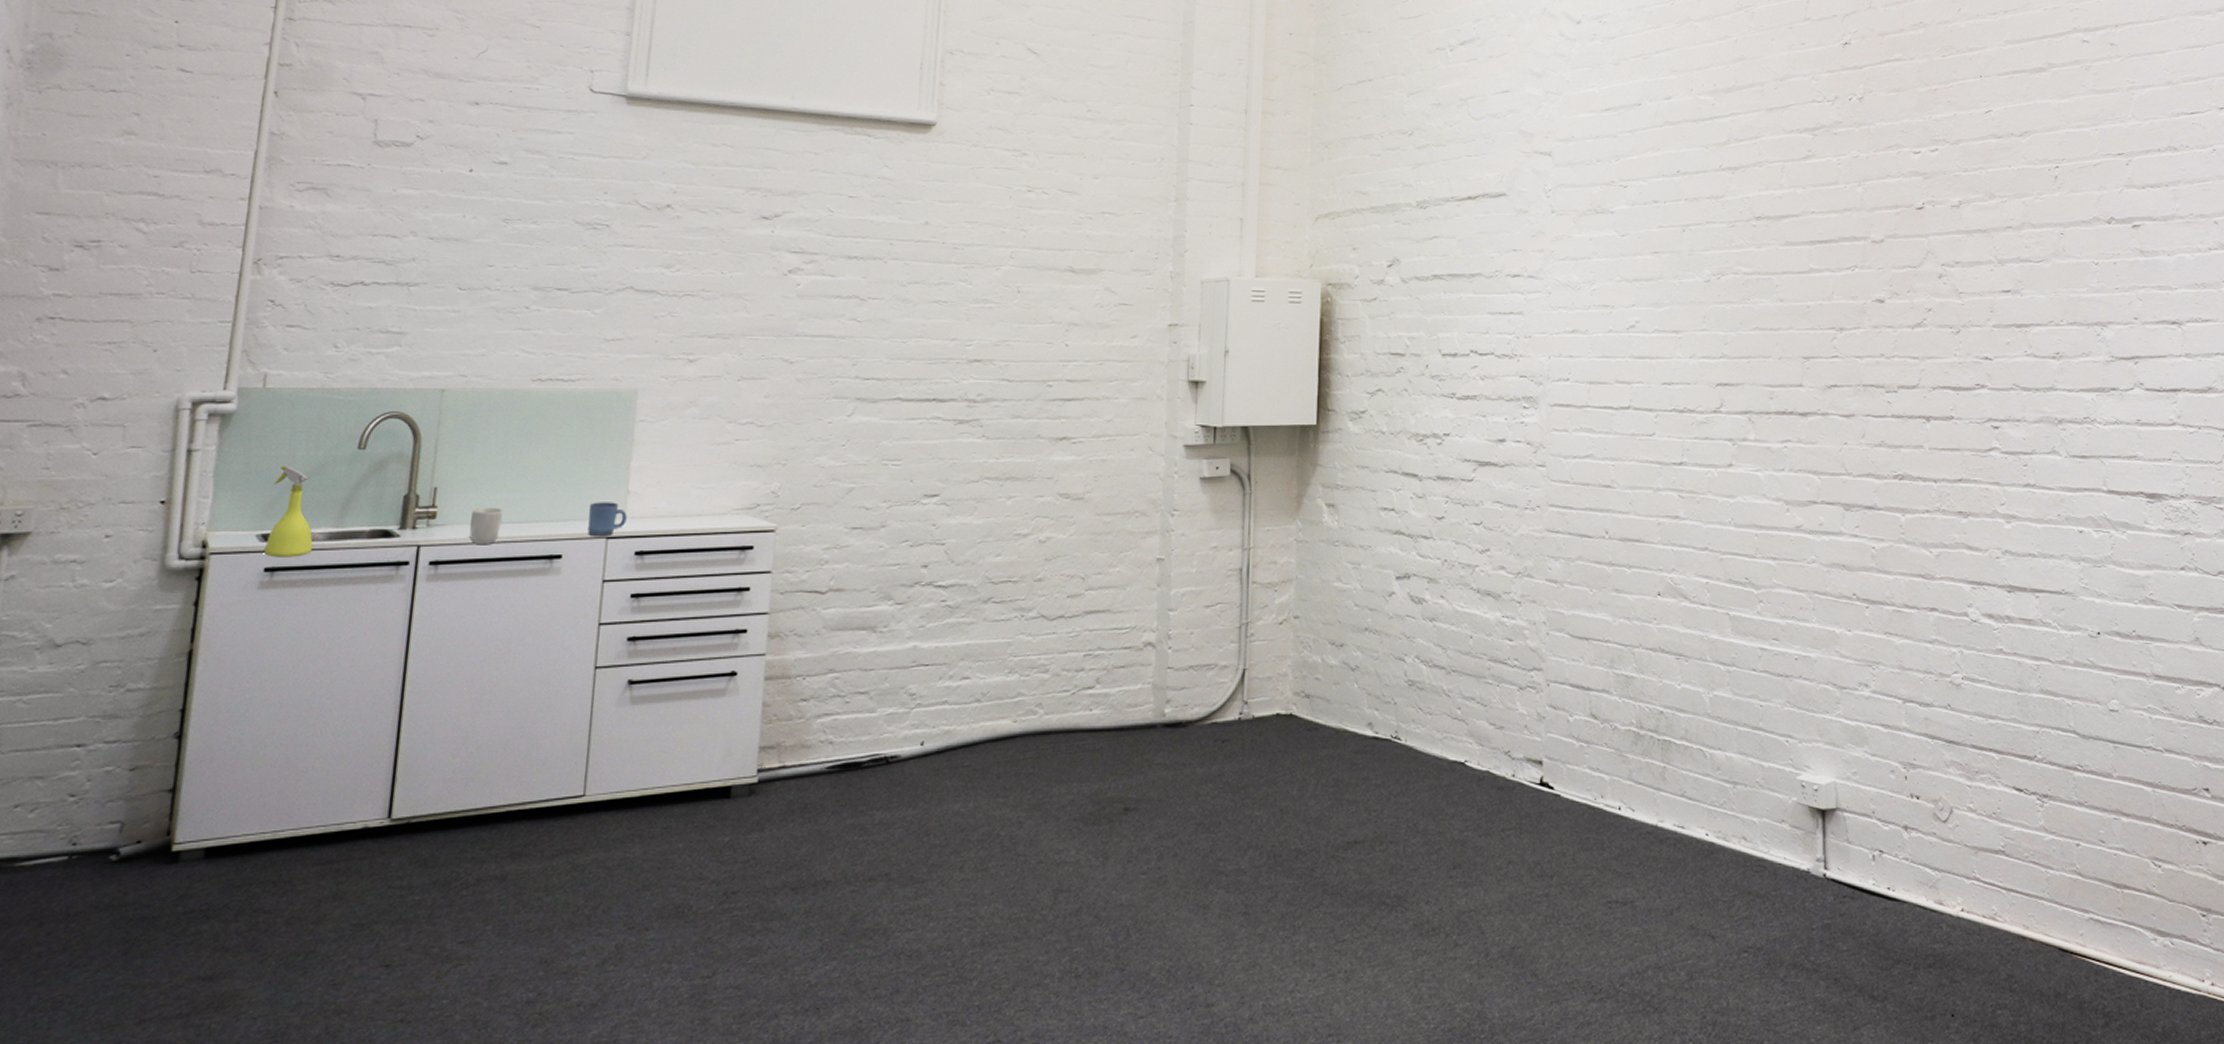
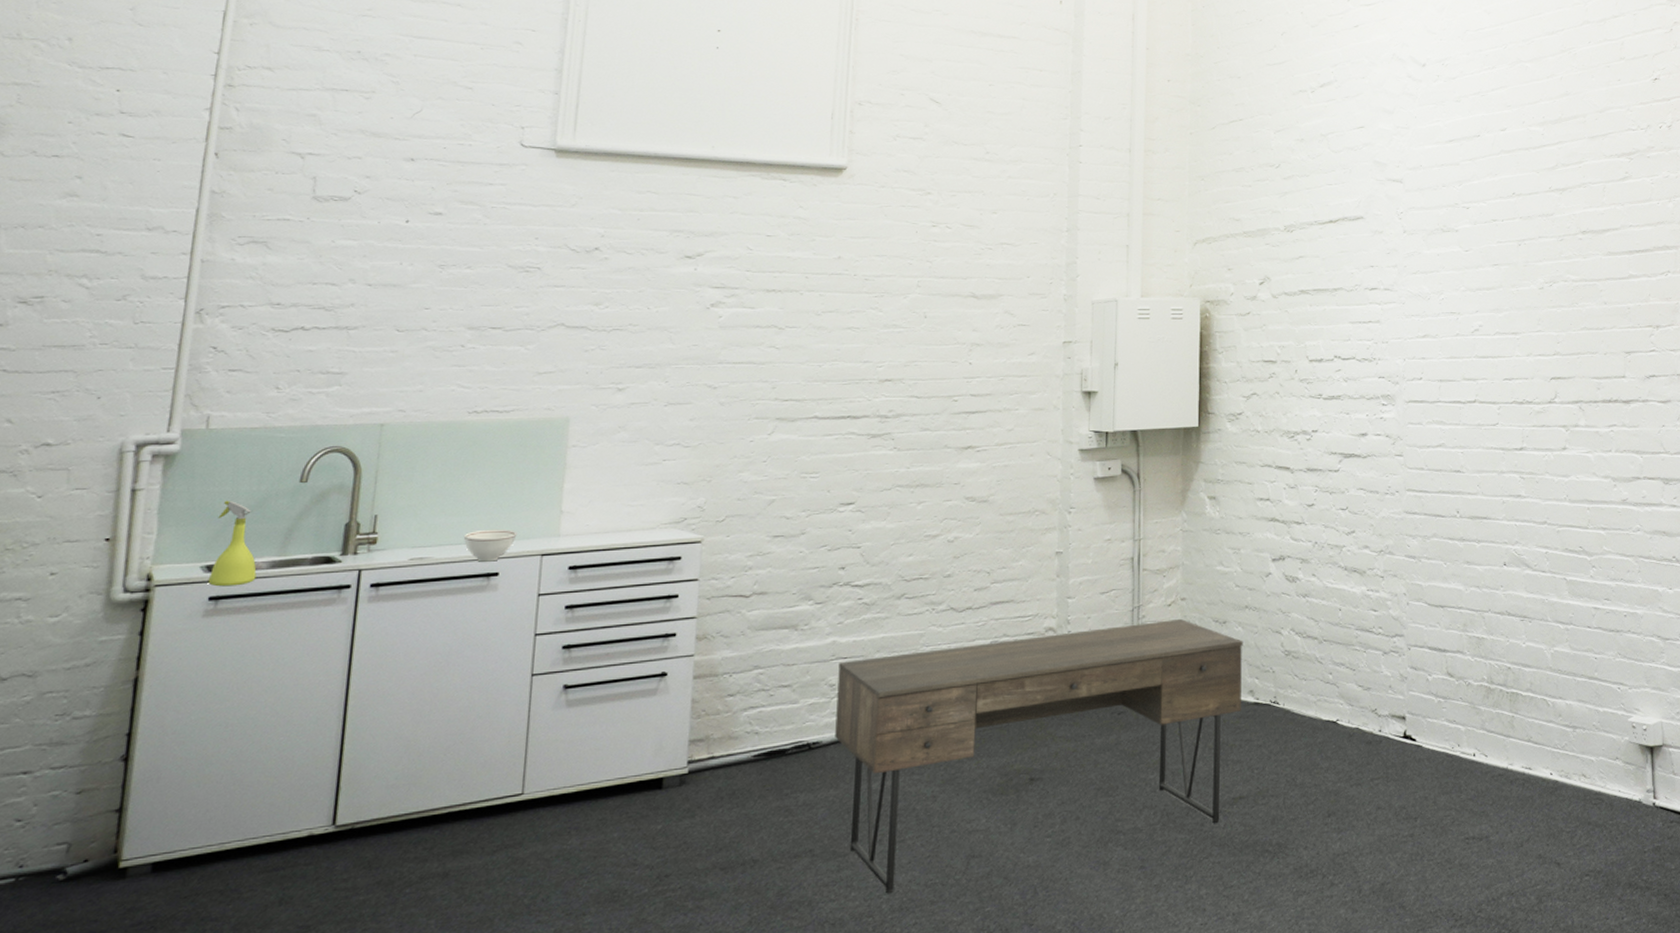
cup: present [469,507,503,545] -> none [409,531,441,567]
bowl: none [525,507,582,544] -> present [463,528,517,563]
mug: present [587,502,627,537] -> none [523,522,561,555]
desk: none [914,638,1362,925] -> present [835,618,1243,893]

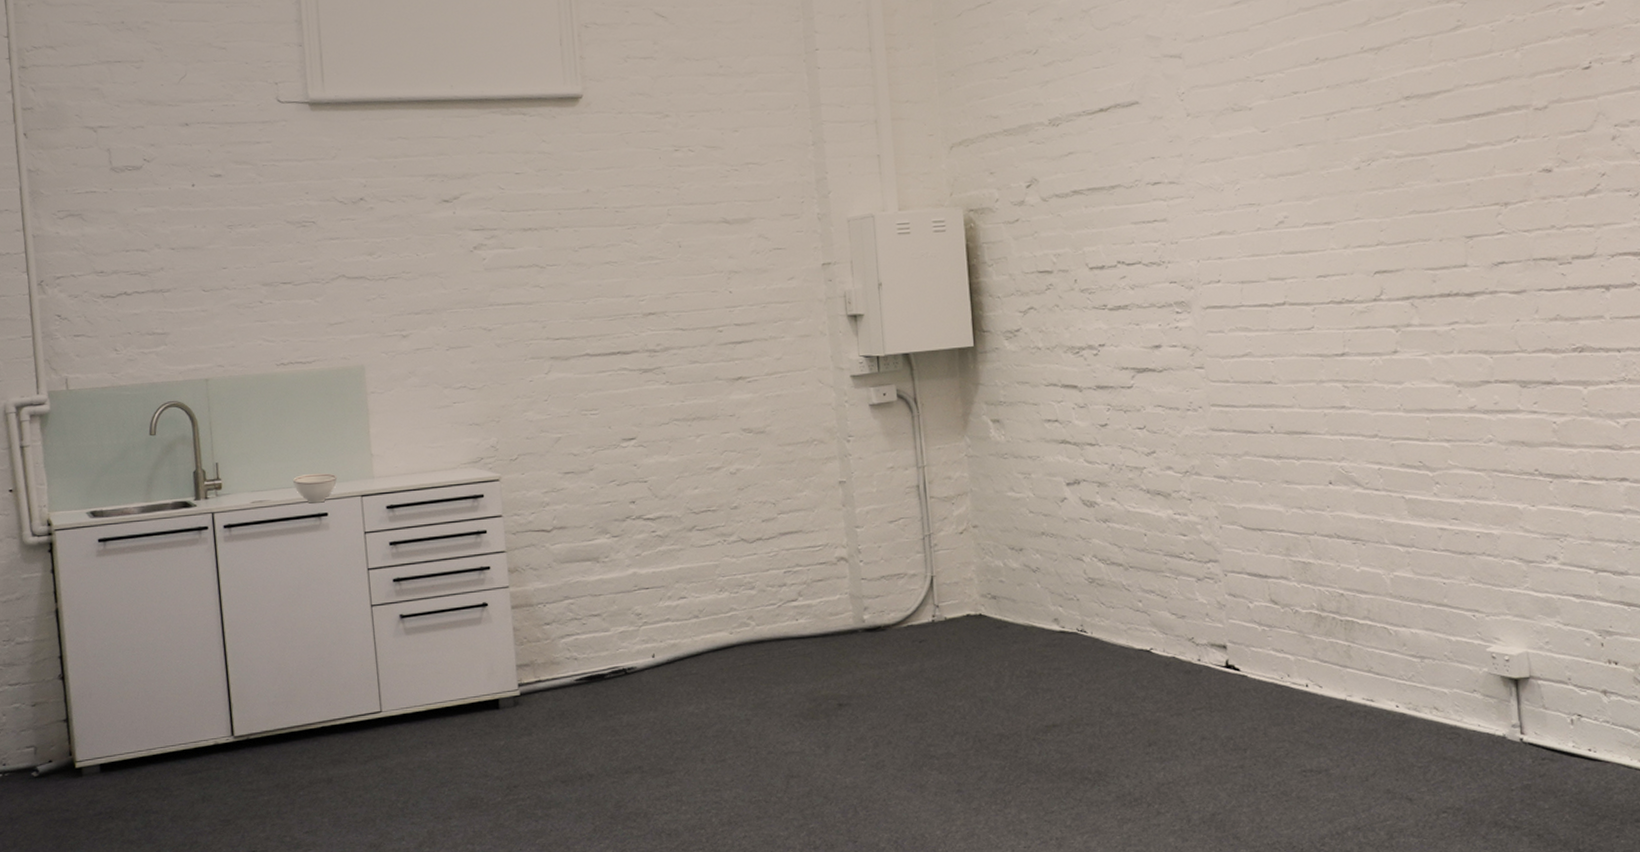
spray bottle: present [207,500,257,587] -> none [91,453,132,530]
desk: present [835,618,1243,893] -> none [642,546,1047,808]

